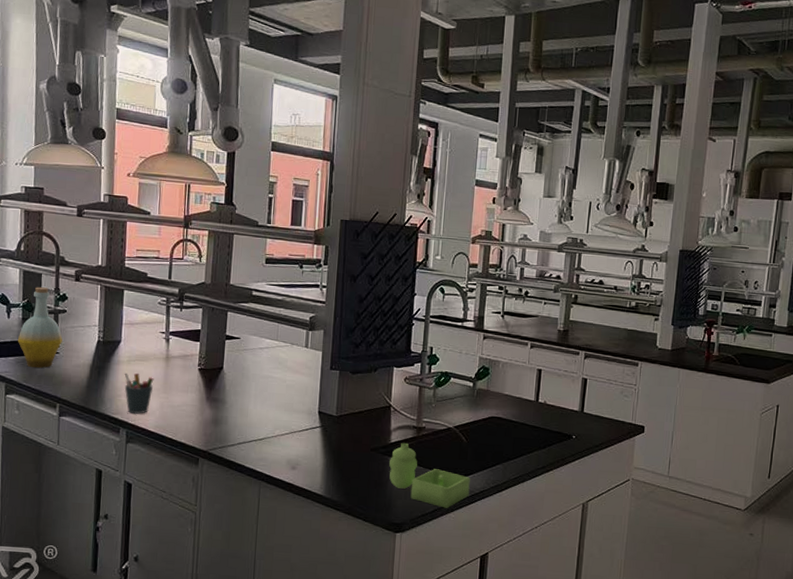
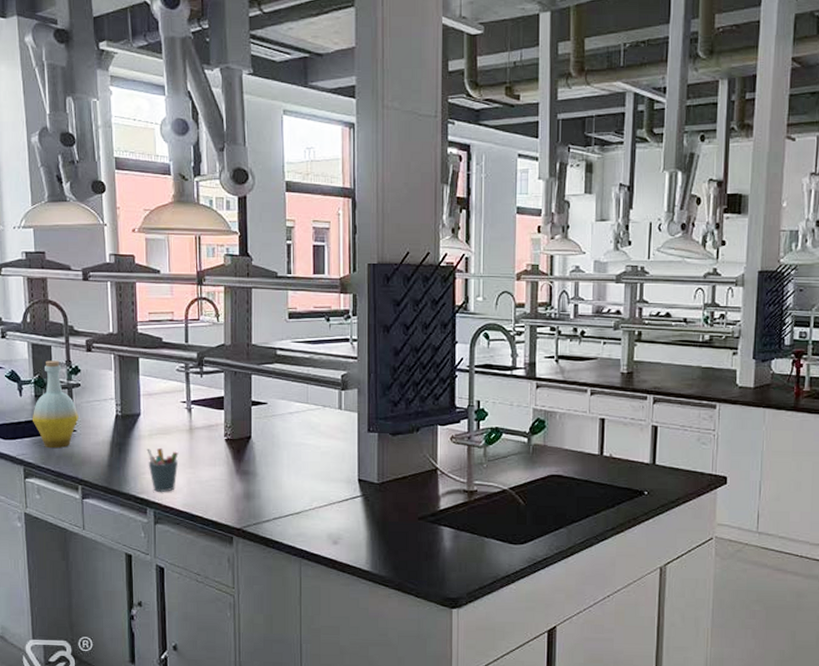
soap dispenser: present [389,443,470,508] -> none [440,510,531,579]

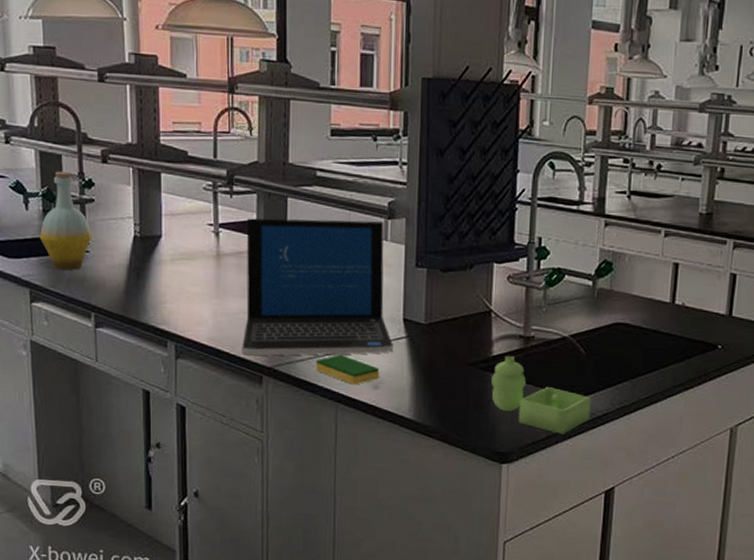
pen holder: present [147,447,179,493] -> none [168,274,204,325]
laptop: none [214,392,350,519] -> present [242,218,393,356]
dish sponge: none [281,514,338,541] -> present [316,355,379,385]
soap dispenser: none [440,510,531,579] -> present [491,356,591,435]

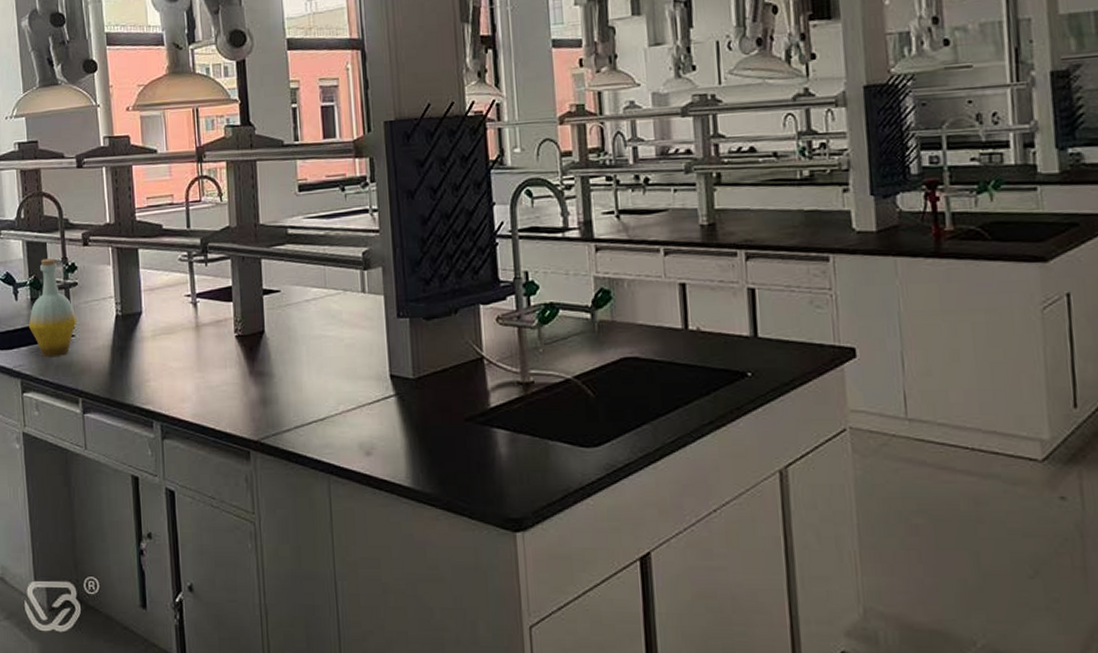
laptop: present [242,218,393,356] -> none [222,274,383,430]
dish sponge: present [316,355,379,385] -> none [303,421,370,453]
soap dispenser: present [491,356,591,435] -> none [492,407,610,493]

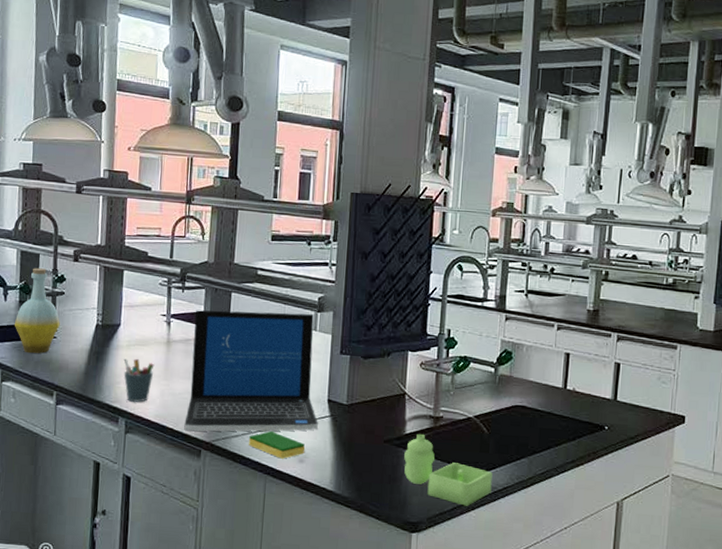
pen holder: none [150,349,186,403] -> present [123,358,155,403]
laptop: none [222,274,383,430] -> present [184,310,318,432]
dish sponge: none [303,421,370,453] -> present [249,431,305,459]
soap dispenser: none [492,407,610,493] -> present [404,434,493,506]

